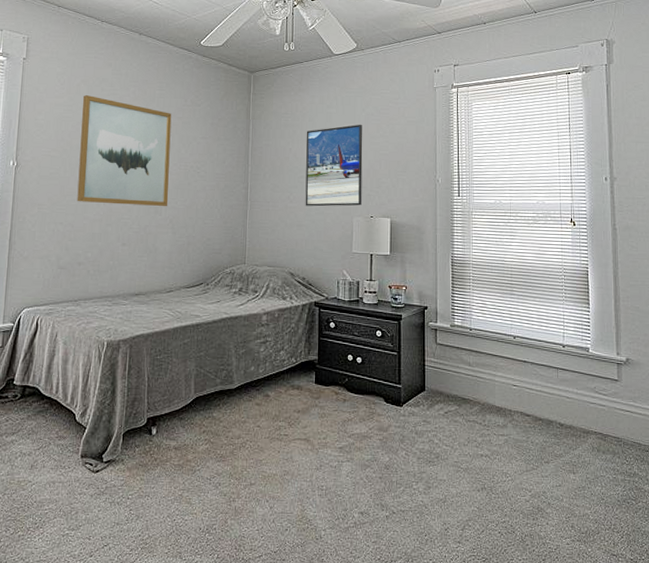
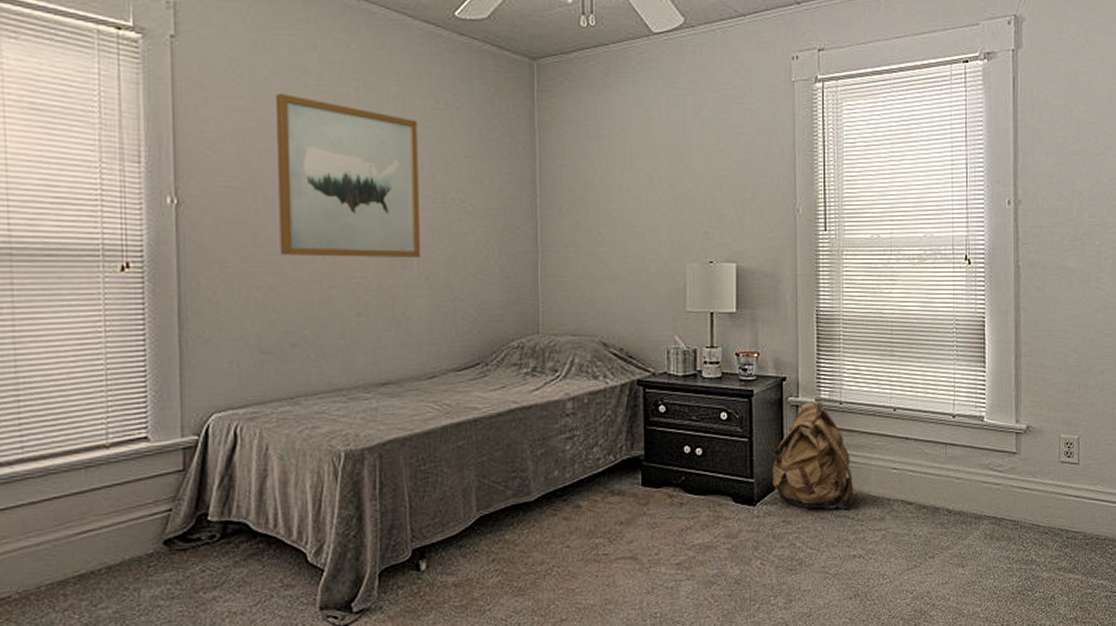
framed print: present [305,124,363,207] -> none [617,133,697,251]
backpack: none [415,328,482,415] -> present [771,402,854,509]

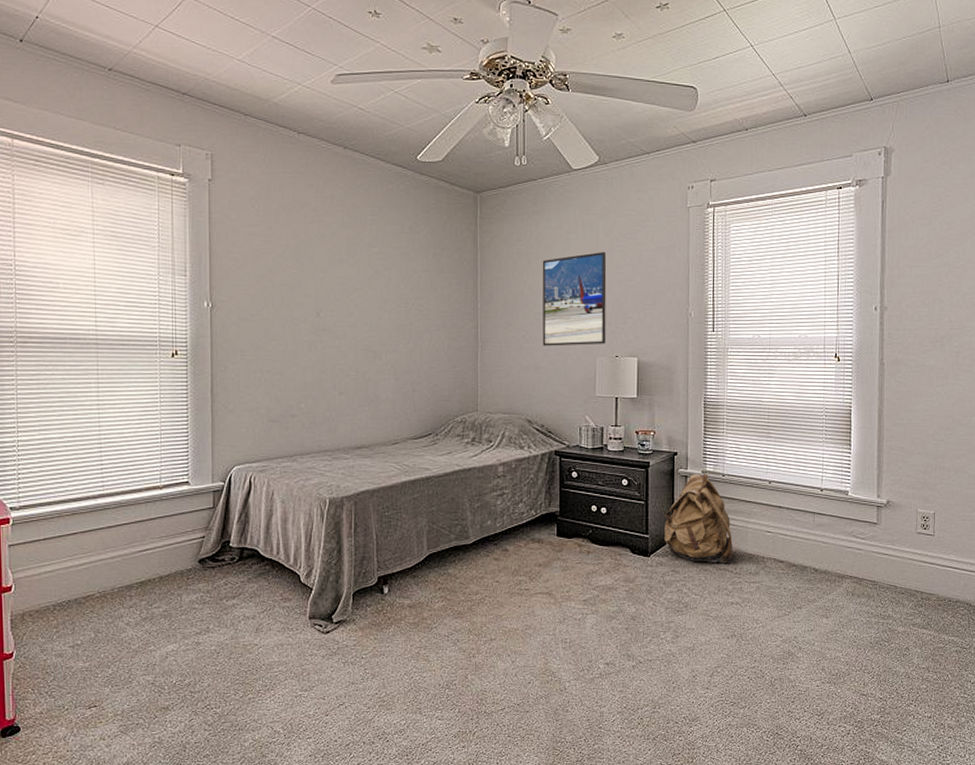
wall art: present [276,94,422,259] -> none [283,223,389,351]
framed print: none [617,133,697,251] -> present [542,251,607,346]

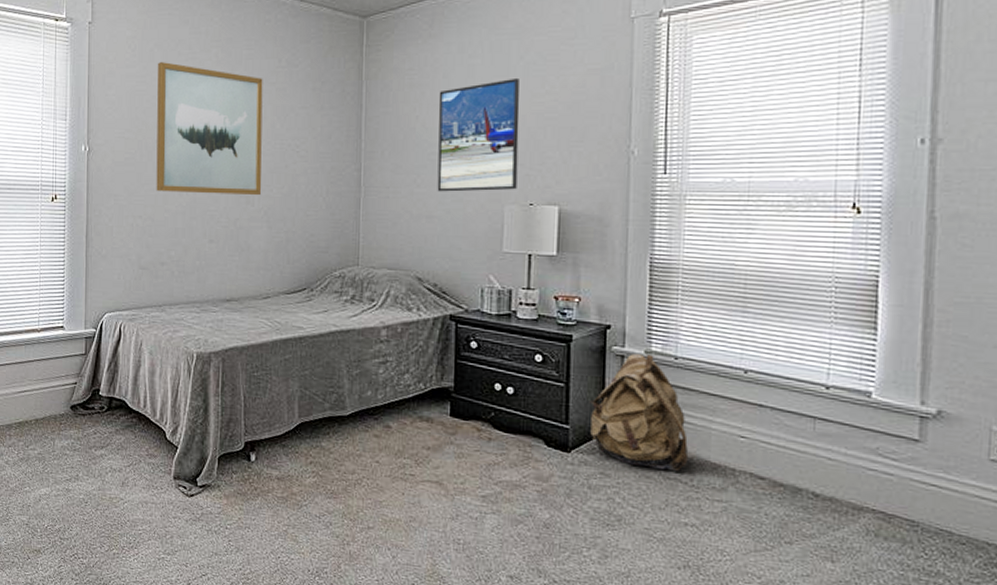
wall art: none [283,223,389,351] -> present [156,62,263,196]

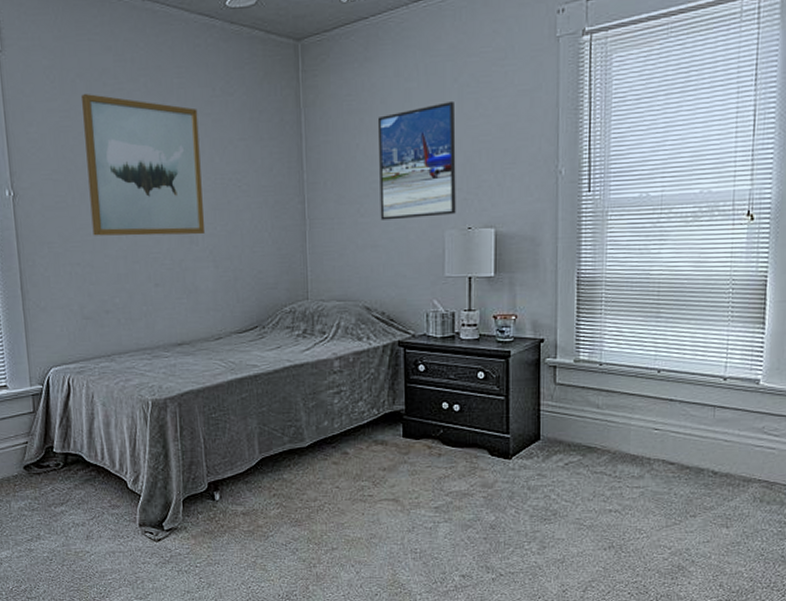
backpack: present [590,354,689,472] -> none [527,363,612,466]

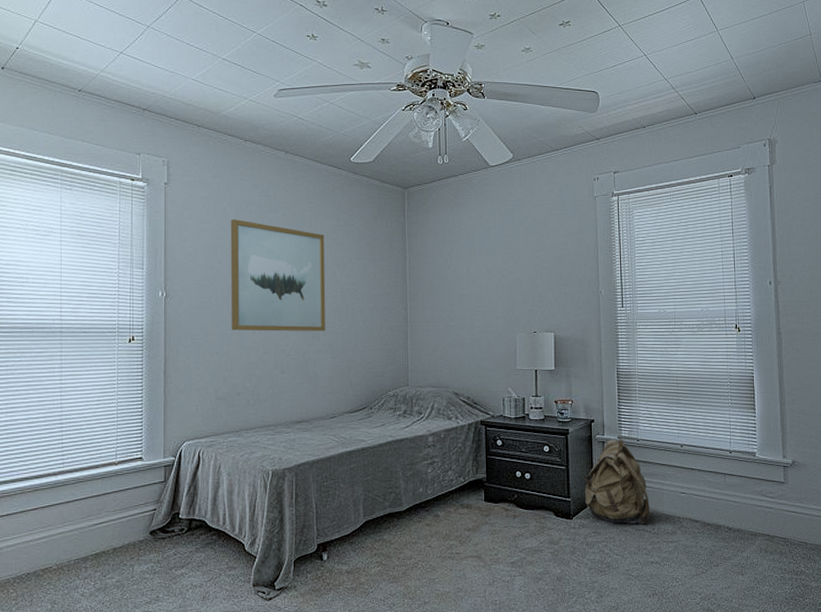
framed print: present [377,100,456,220] -> none [464,237,524,324]
backpack: none [527,363,612,466] -> present [584,439,651,524]

